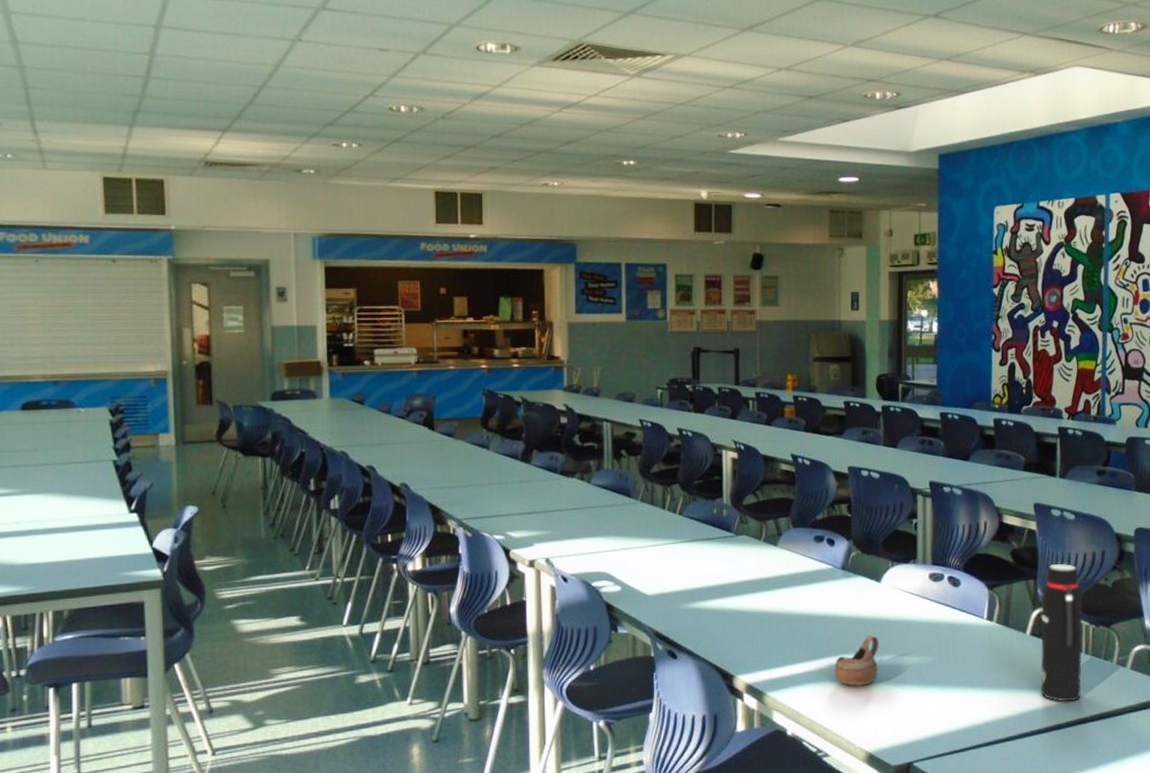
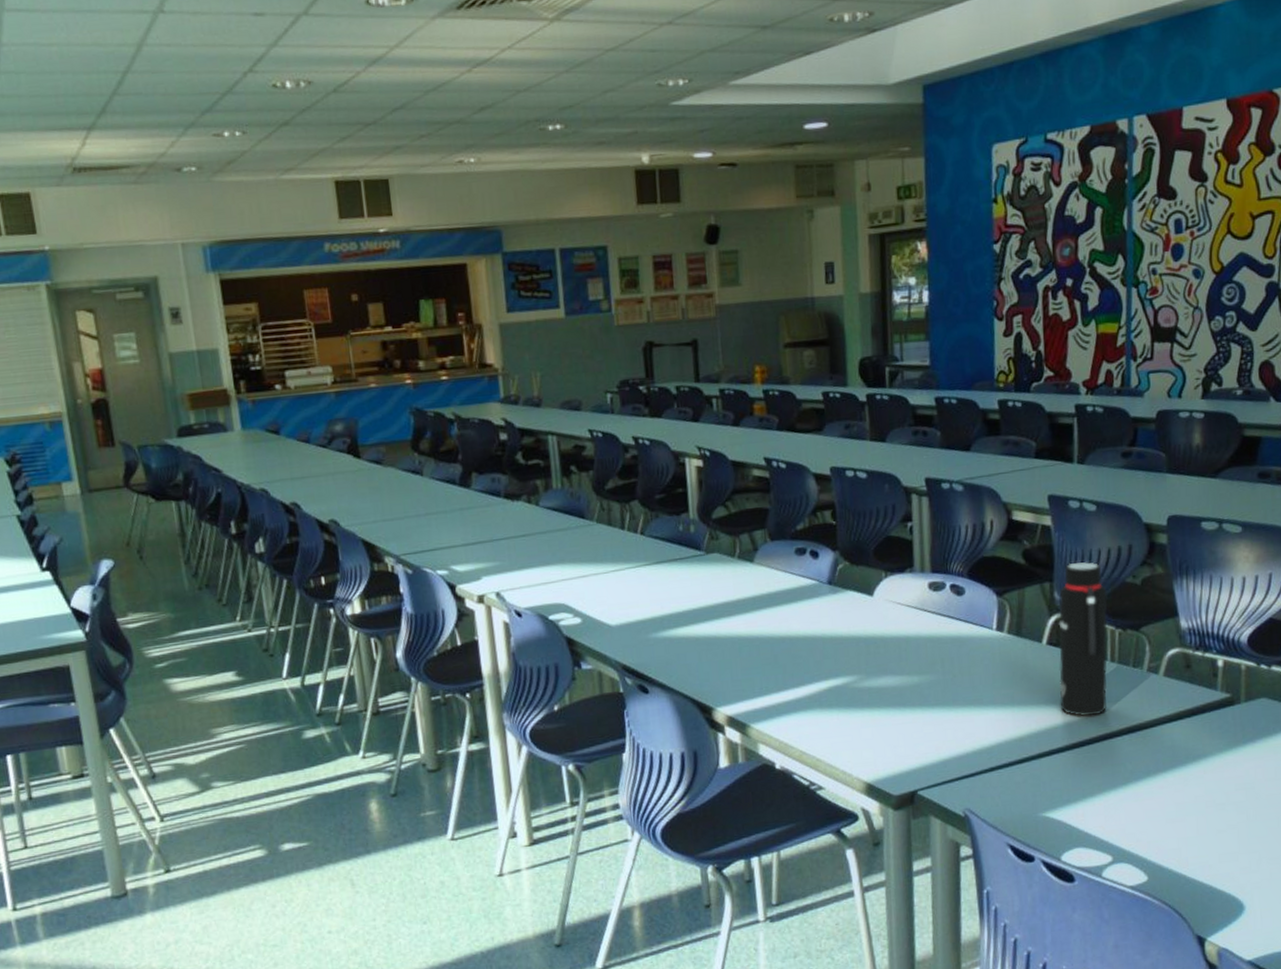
cup: present [834,635,879,686] -> none [824,655,874,712]

